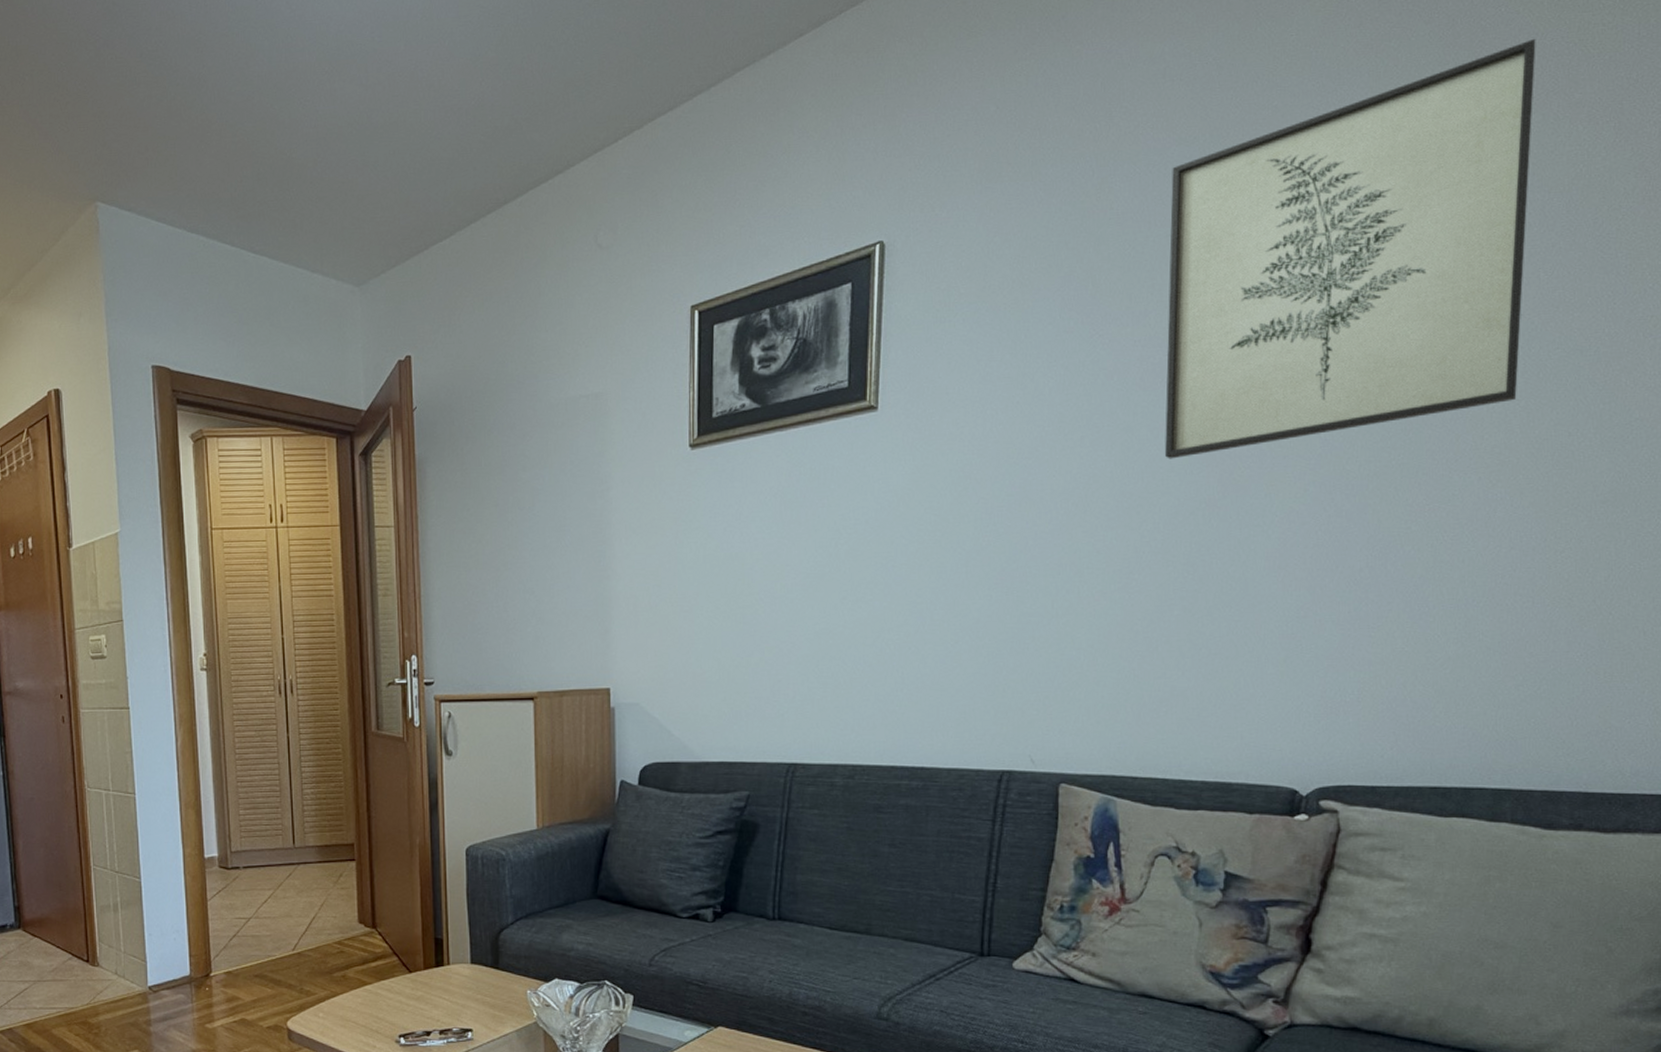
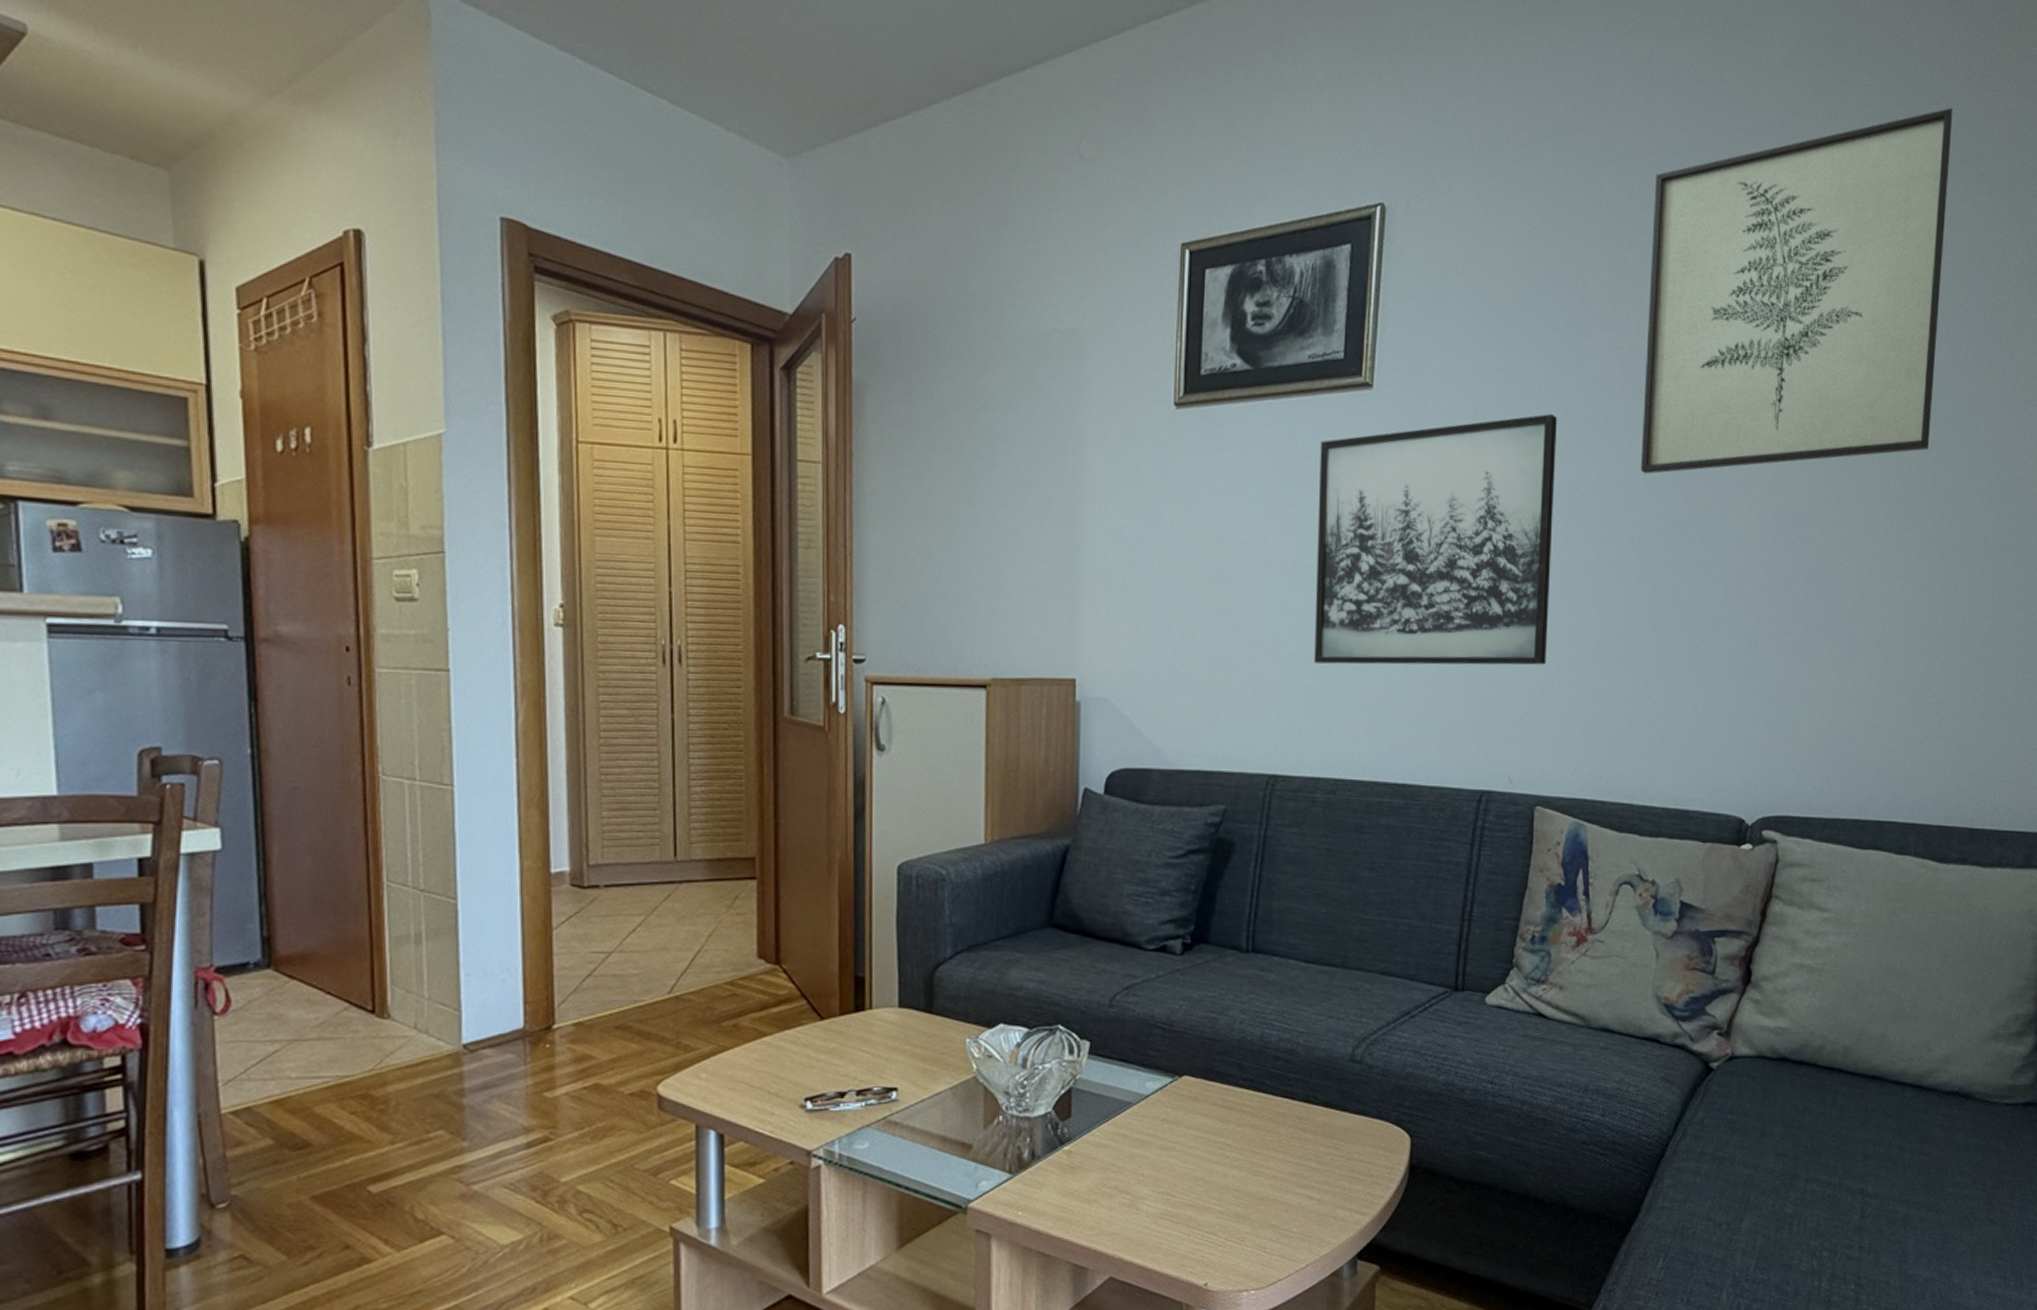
wall art: none [827,412,1071,662] -> present [1314,413,1558,665]

